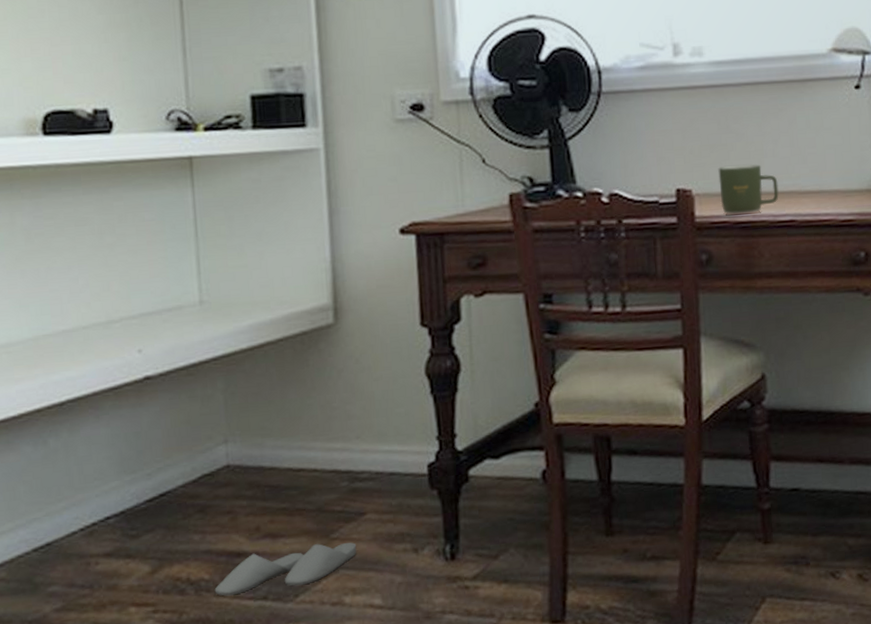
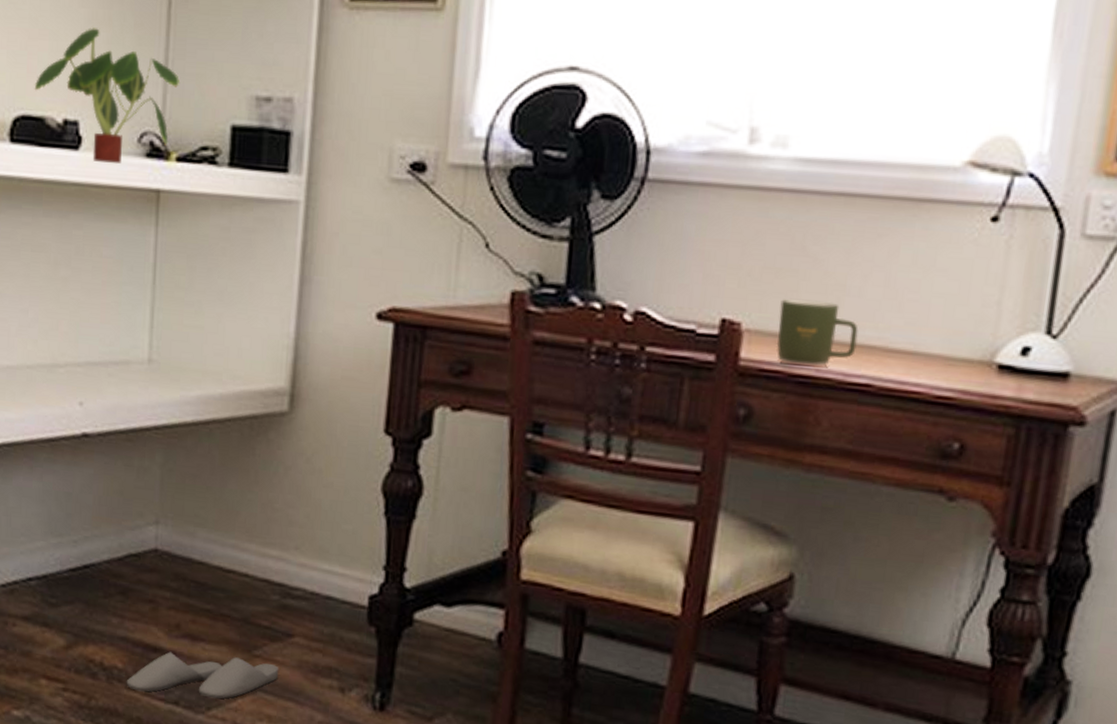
plant: none [61,30,199,141] -> present [34,27,179,164]

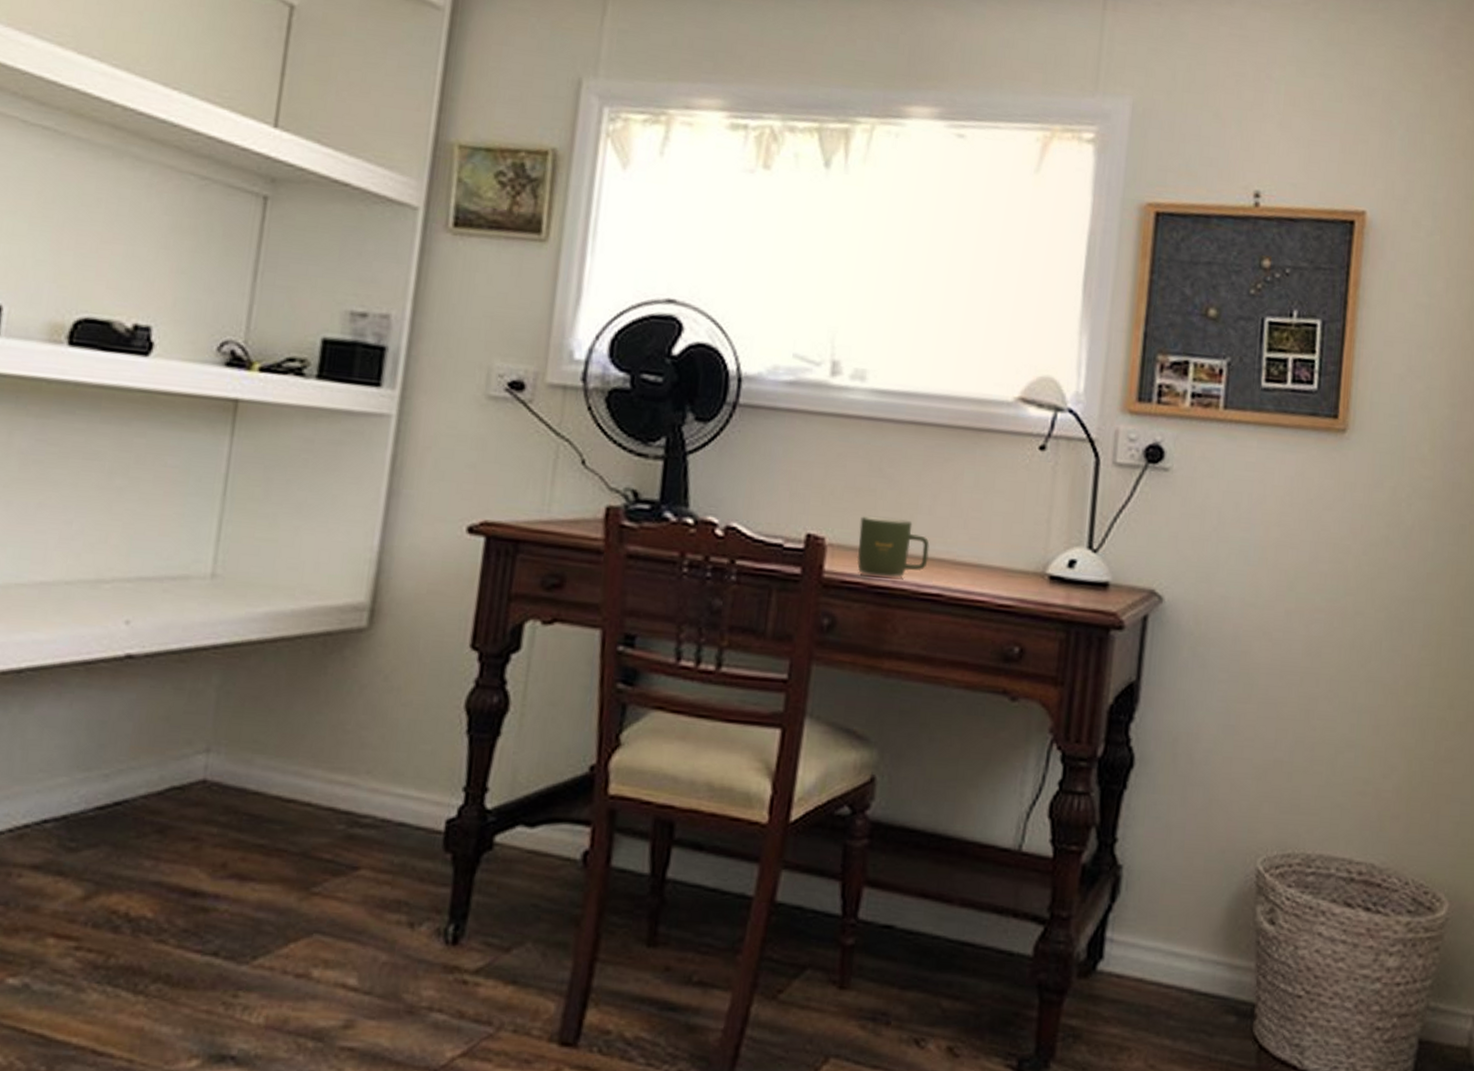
plant: present [34,27,179,164] -> none [102,235,269,372]
slippers: present [126,651,279,699] -> none [155,895,341,946]

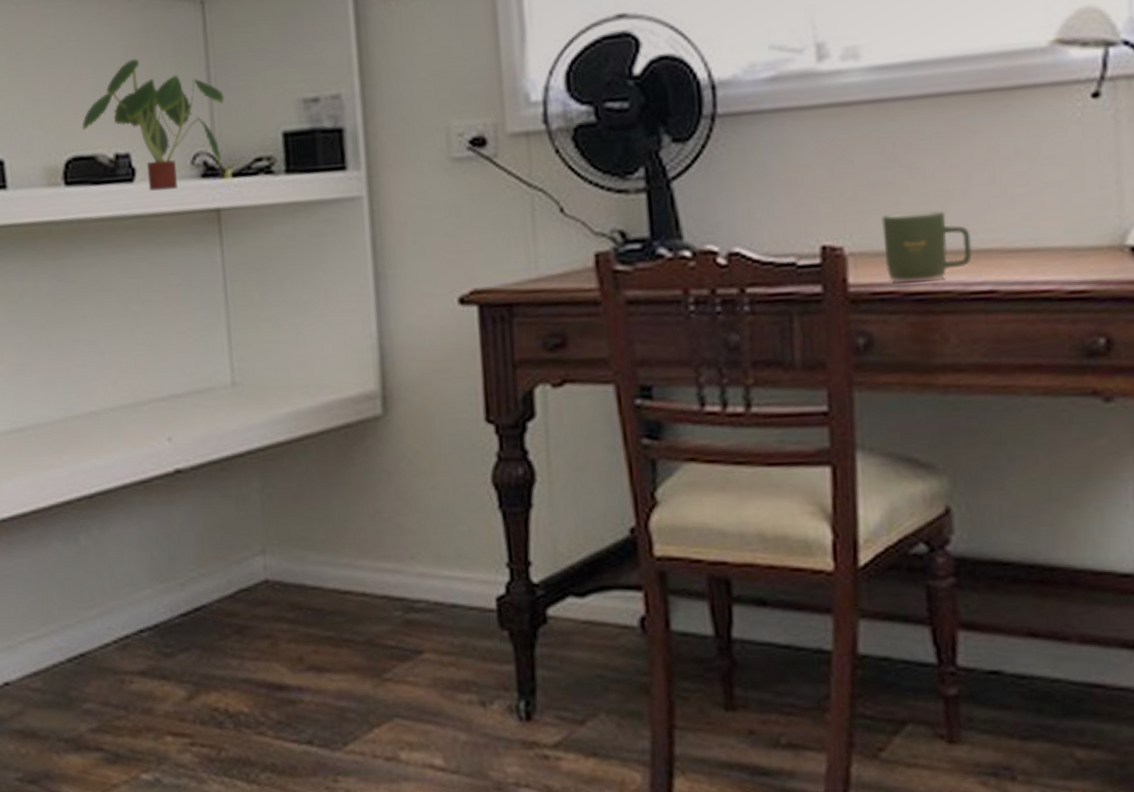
plant: none [102,235,269,372] -> present [81,58,225,191]

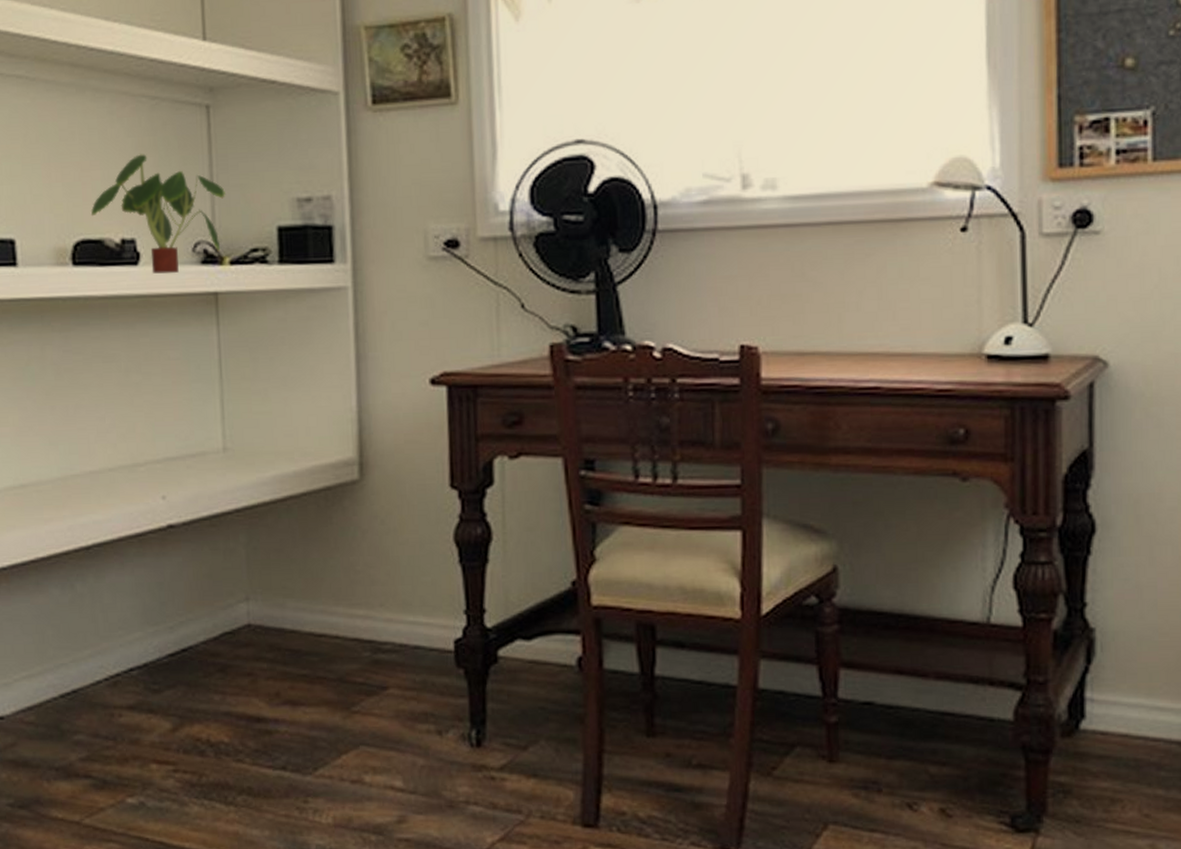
mug: present [881,209,972,283] -> none [790,318,862,379]

